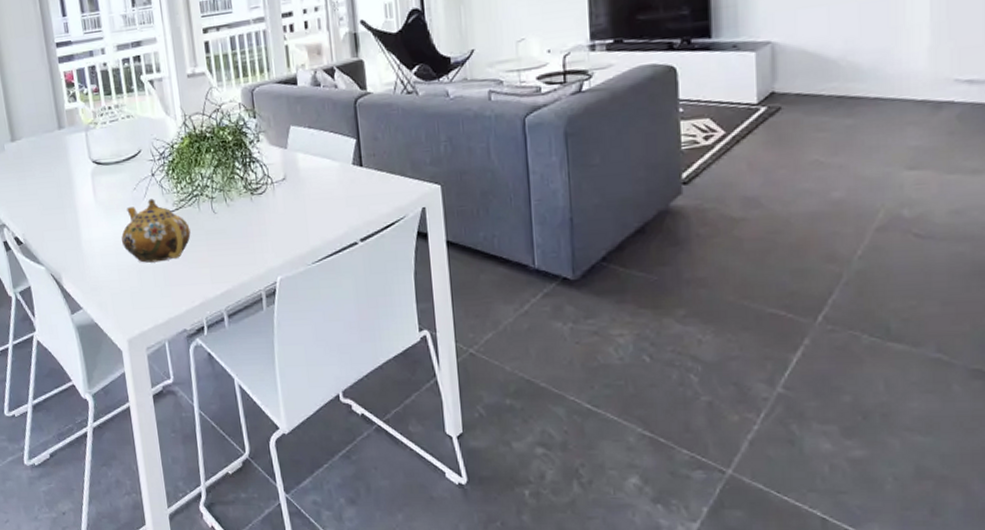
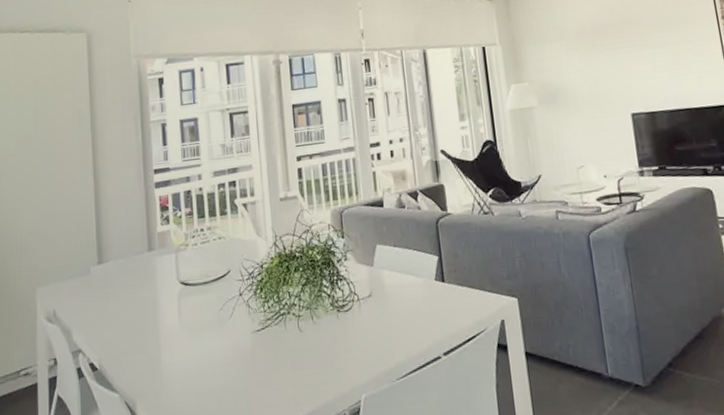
teapot: present [121,198,191,263] -> none [204,318,276,386]

